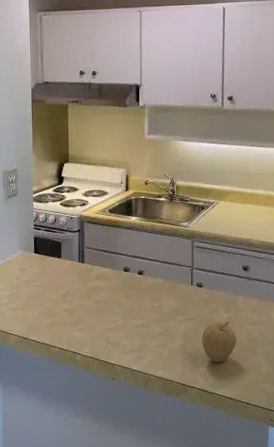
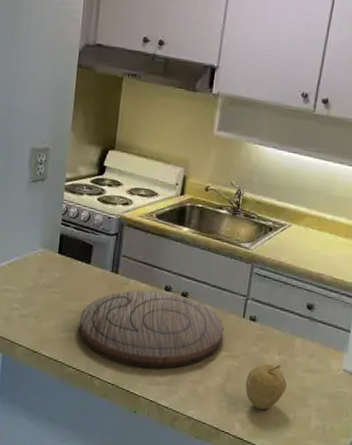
cutting board: none [58,273,177,340] -> present [79,290,224,369]

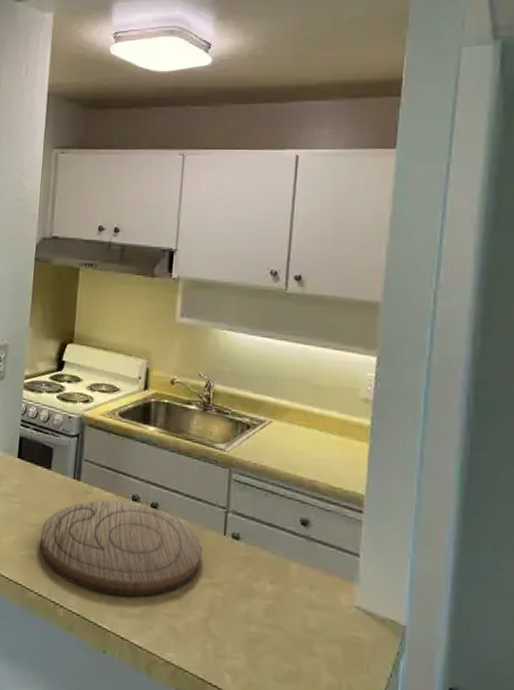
fruit: present [245,363,287,410] -> none [233,594,286,657]

